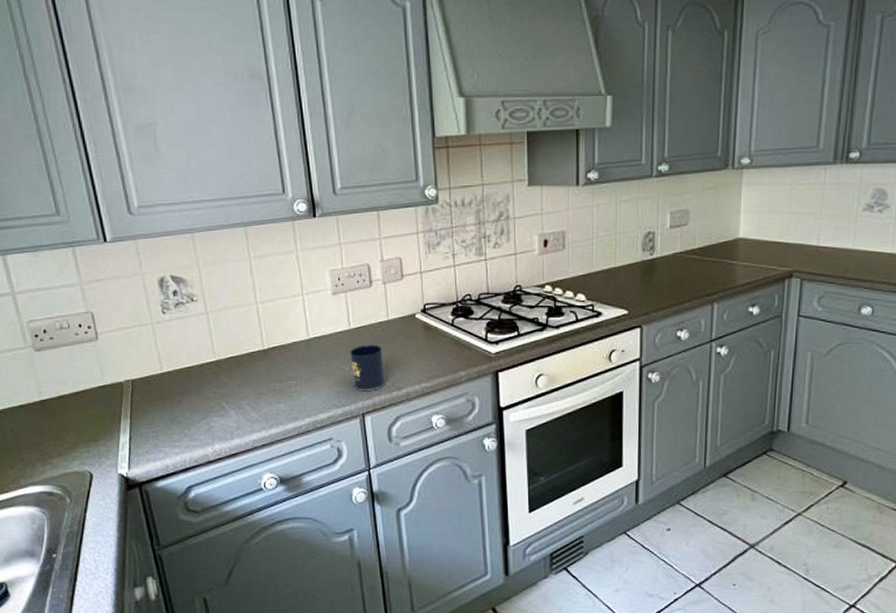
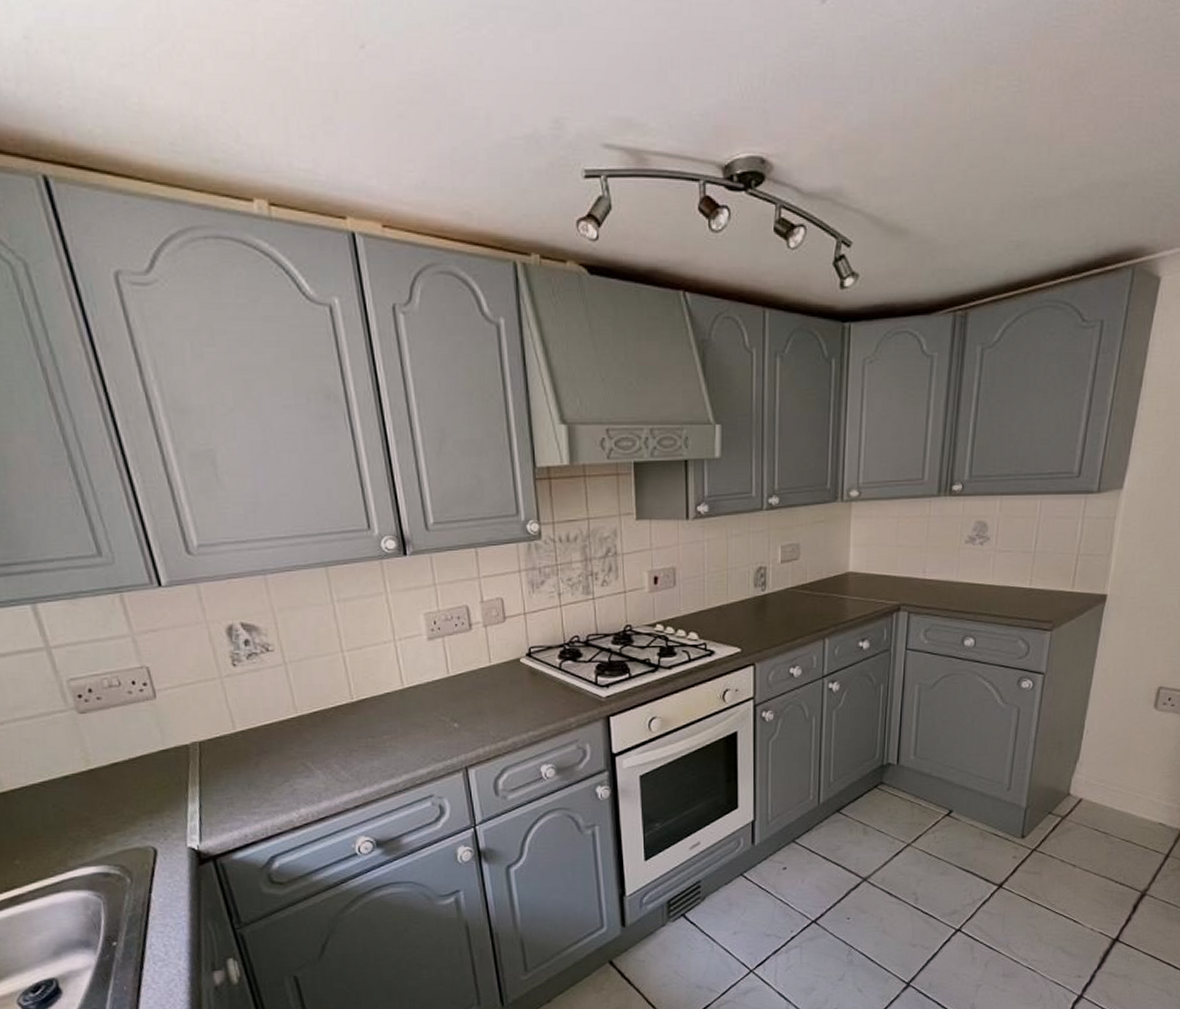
mug: present [349,344,386,390] -> none [448,692,490,742]

